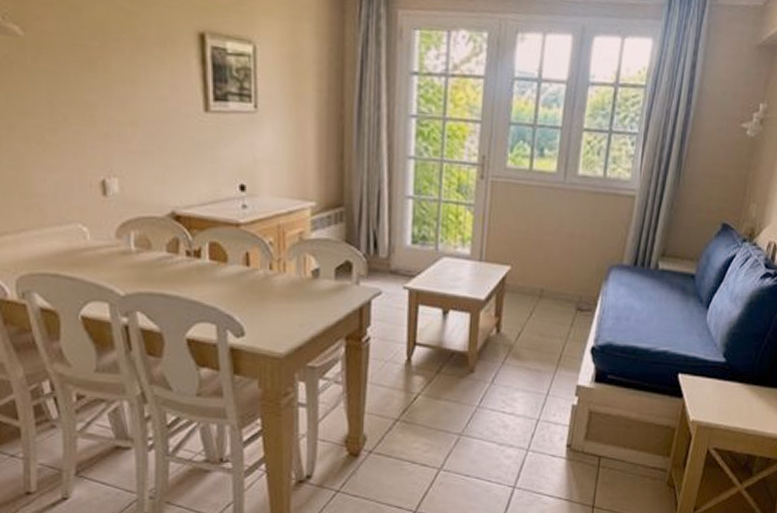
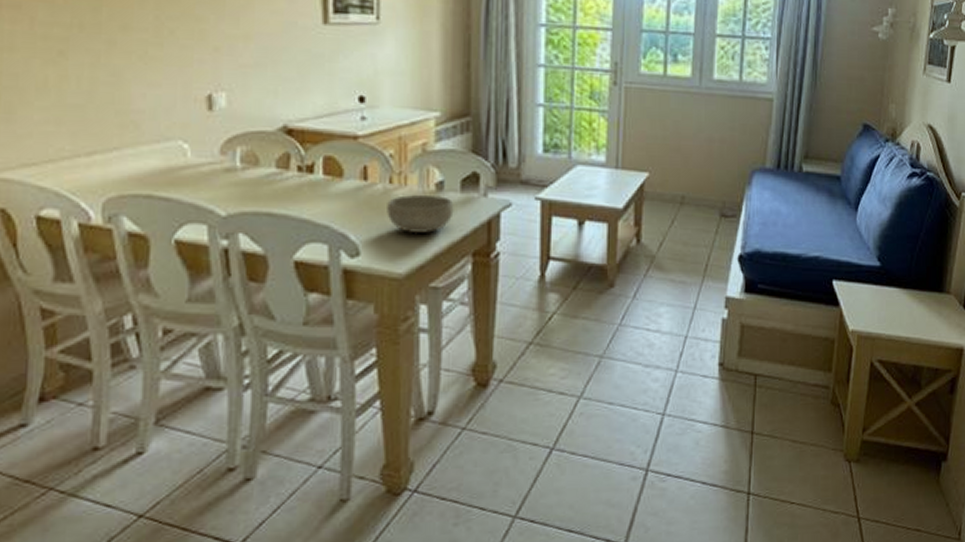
bowl: none [268,281,329,318] -> present [387,195,454,234]

